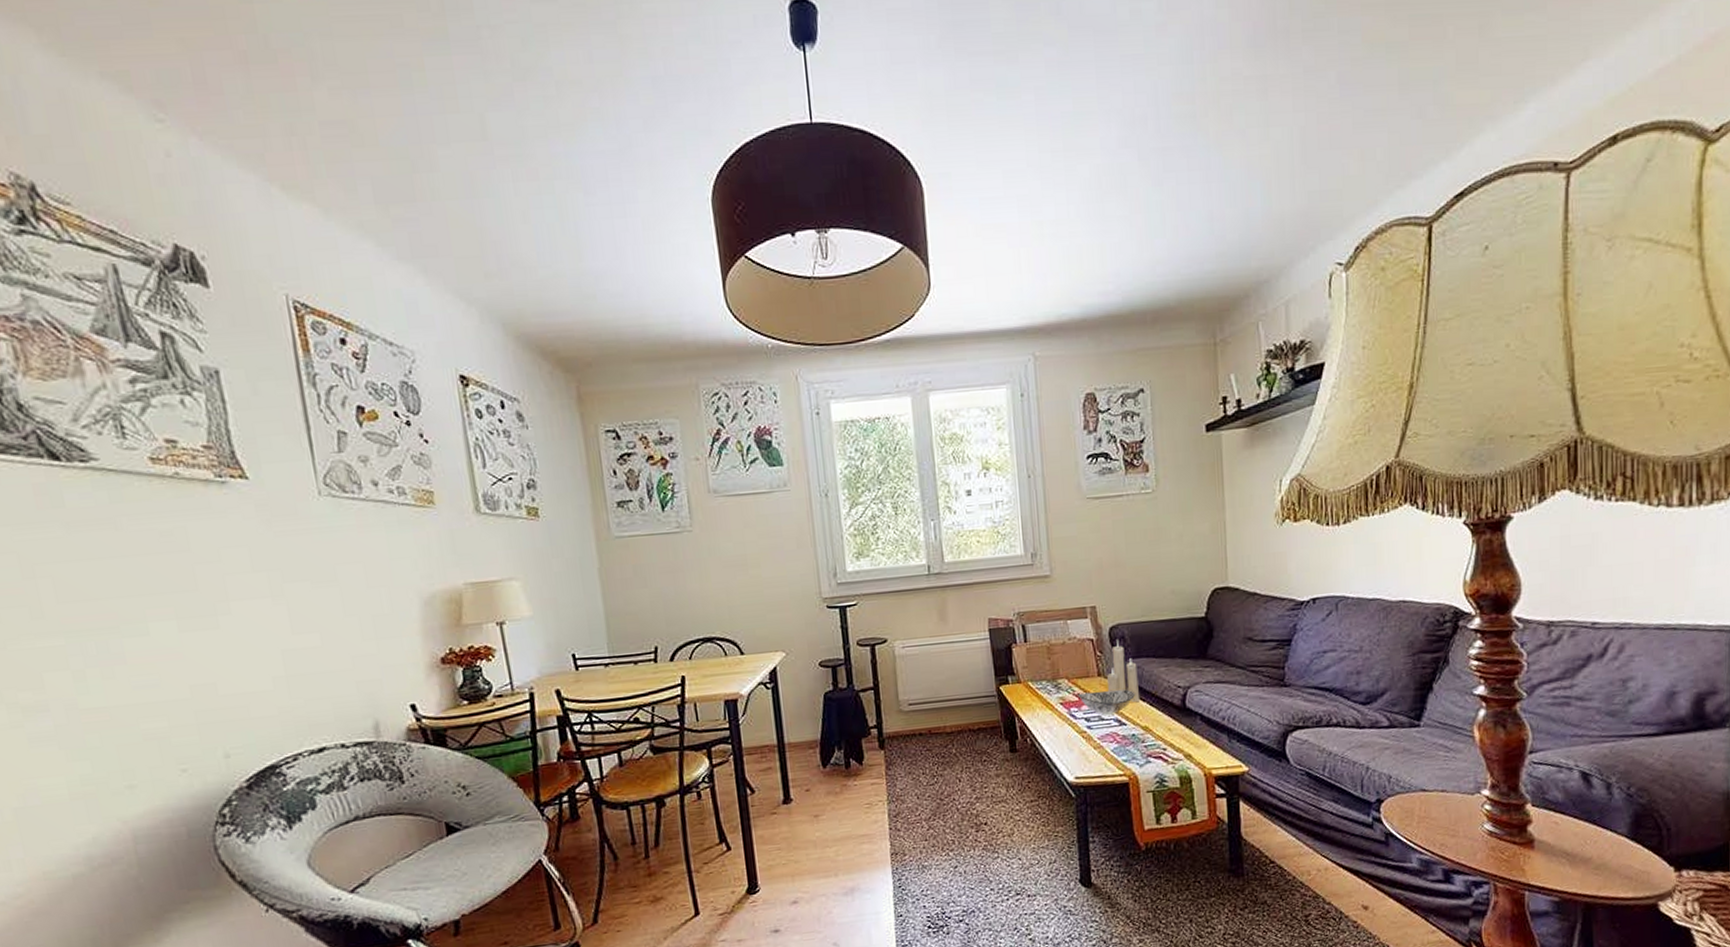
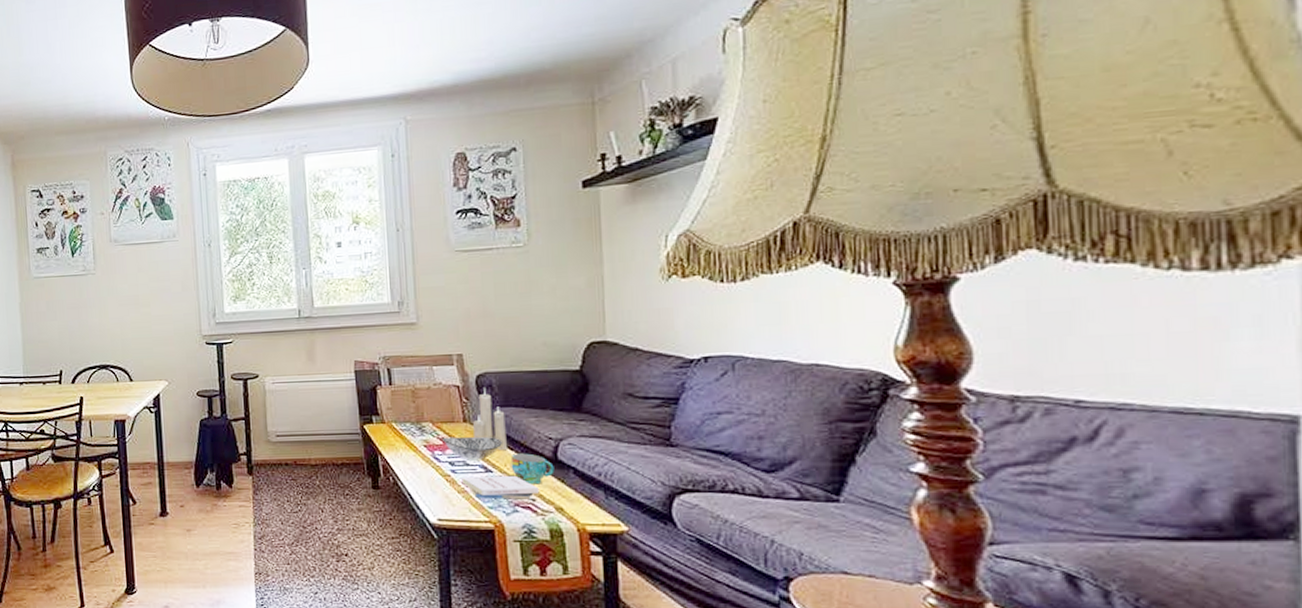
books: none [1097,726,1170,752] -> present [461,475,540,501]
cup: none [1143,703,1183,735] -> present [510,453,554,485]

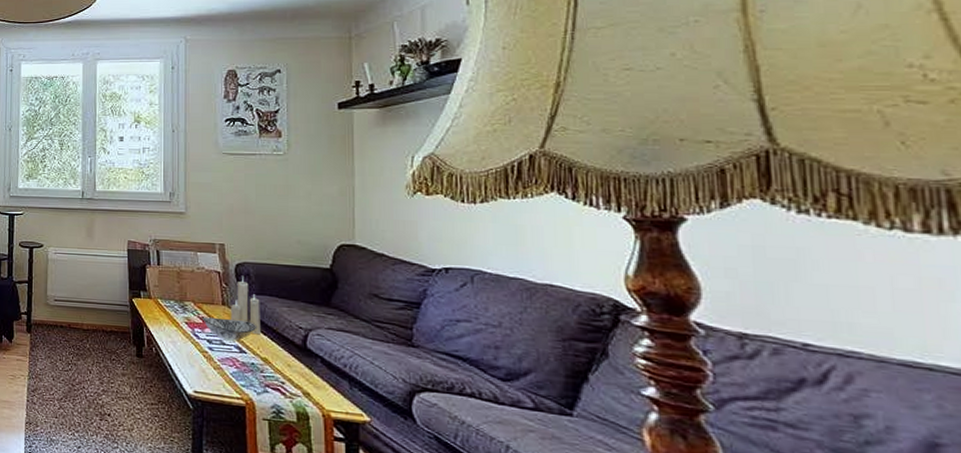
books: present [461,475,540,501] -> none [217,355,289,383]
cup: present [510,453,554,485] -> none [263,338,303,369]

